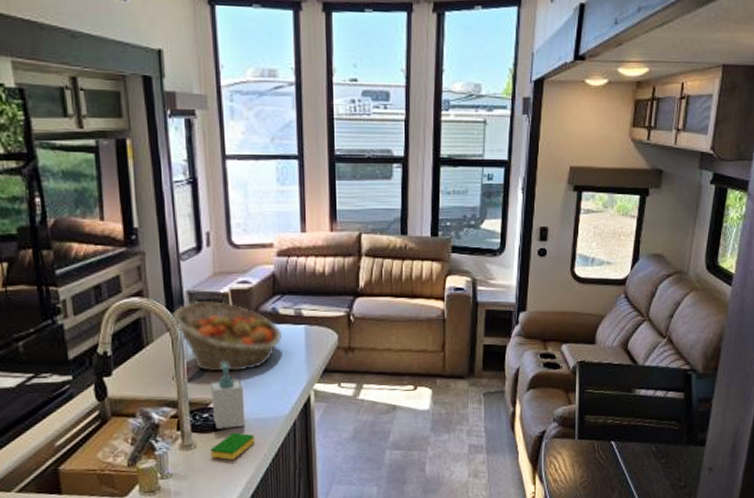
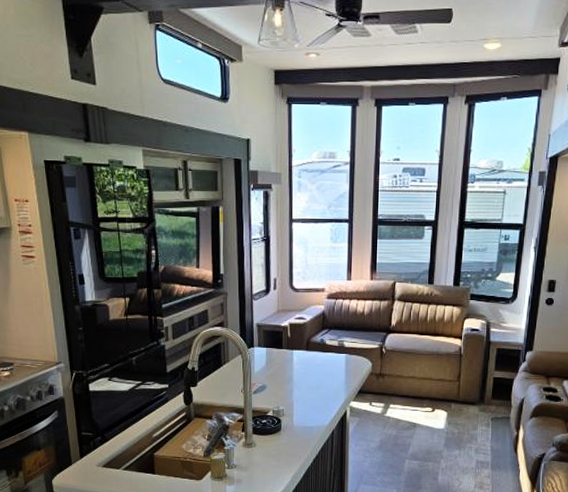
fruit basket: present [171,300,283,372] -> none [244,331,328,388]
dish sponge: present [210,432,255,460] -> none [266,436,301,458]
soap bottle: present [211,362,246,429] -> none [269,380,295,433]

